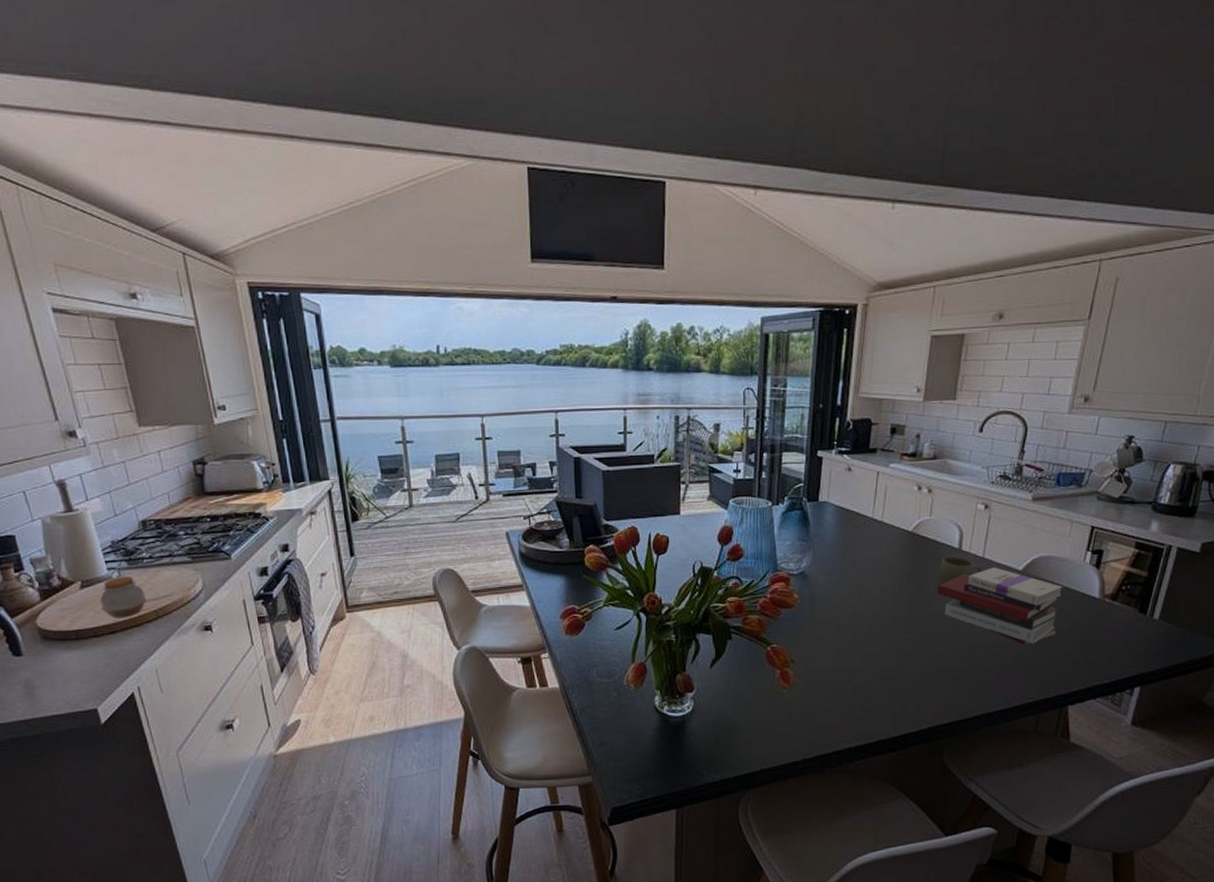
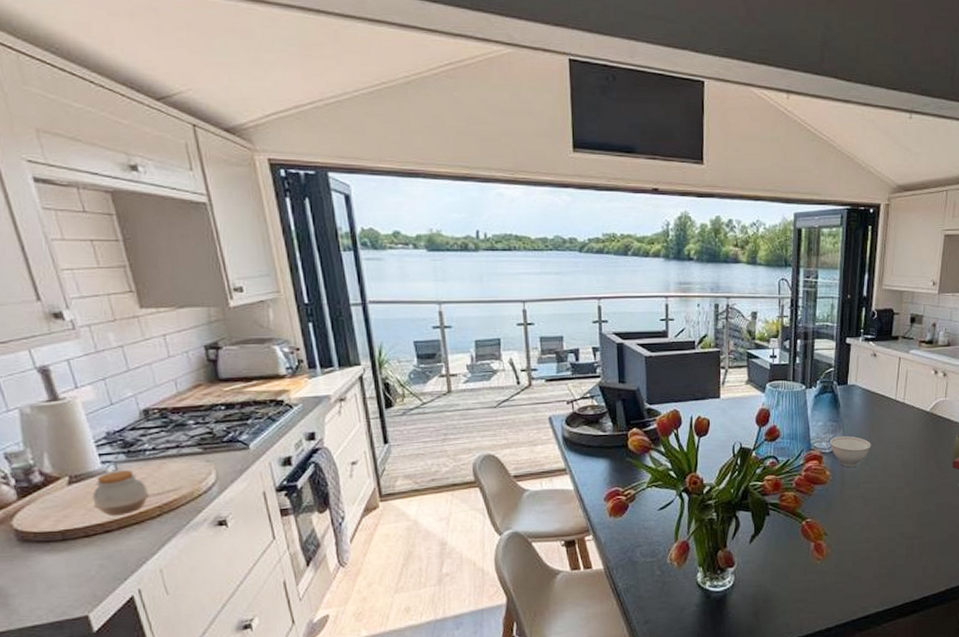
bowl: none [799,556,845,591] -> present [830,435,871,468]

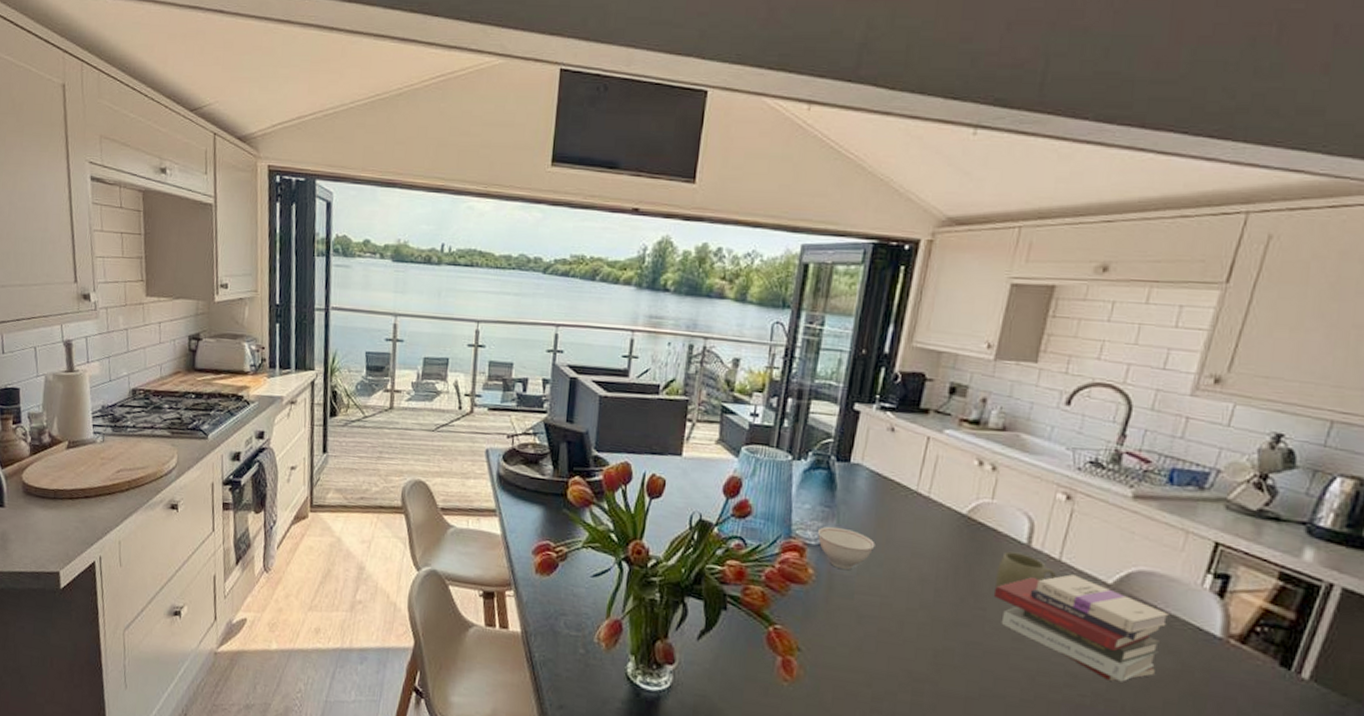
jar: present [92,470,148,516] -> none [81,442,123,485]

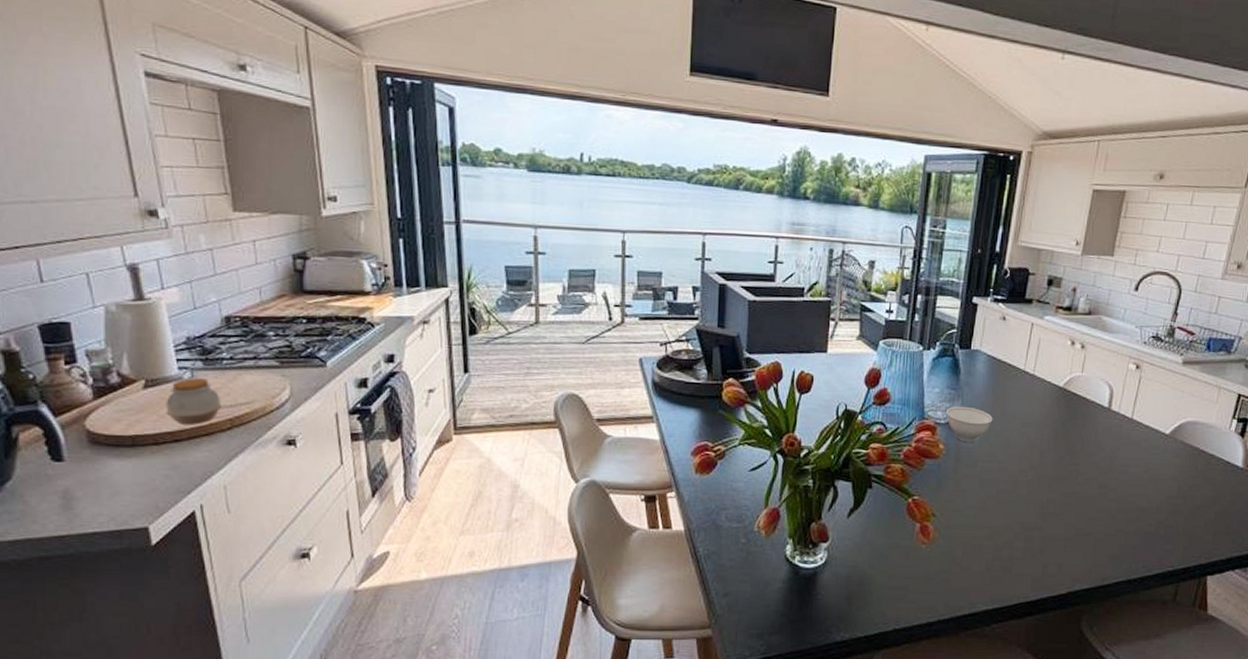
jar: none [81,442,123,485] -> present [166,378,221,425]
books: present [993,574,1169,682] -> none [1084,429,1208,511]
mug: present [995,551,1058,589] -> none [1086,415,1130,447]

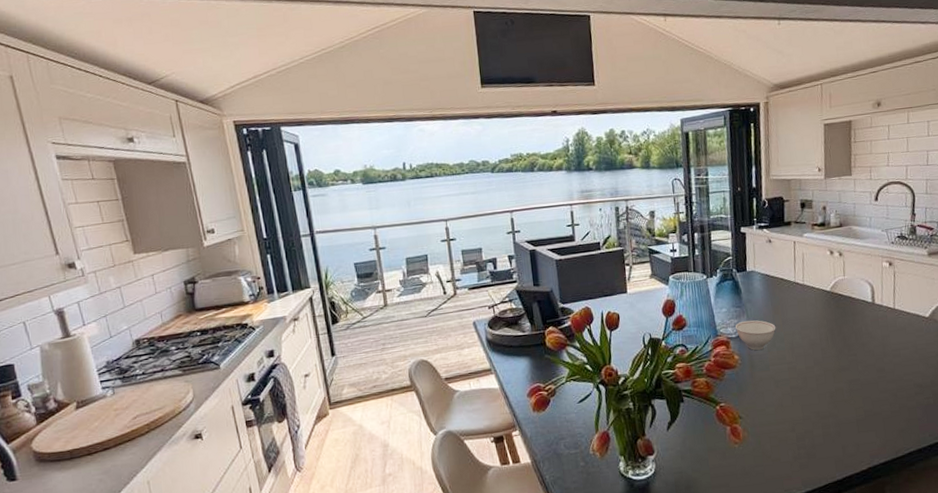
jar: present [166,378,221,425] -> none [94,393,139,435]

